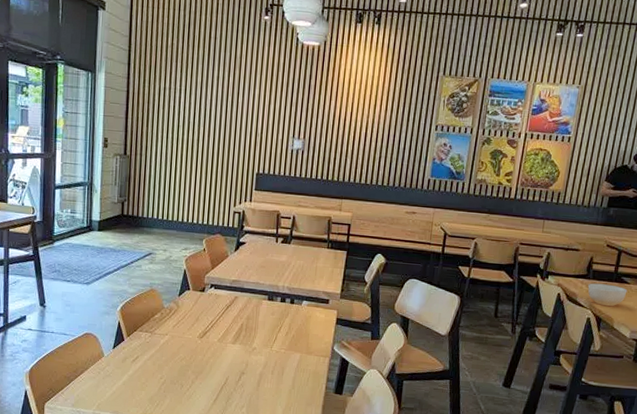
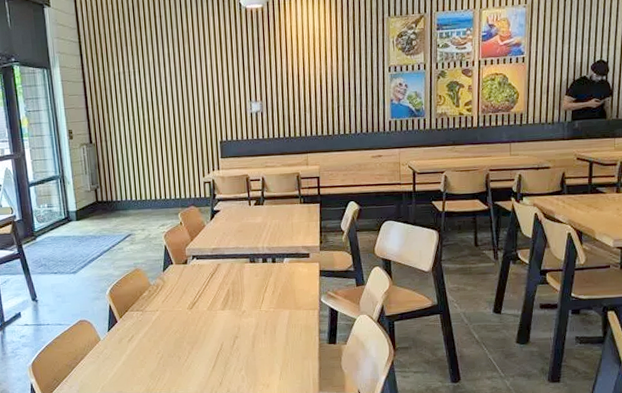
bowl: present [587,283,628,307] -> none [564,196,604,219]

